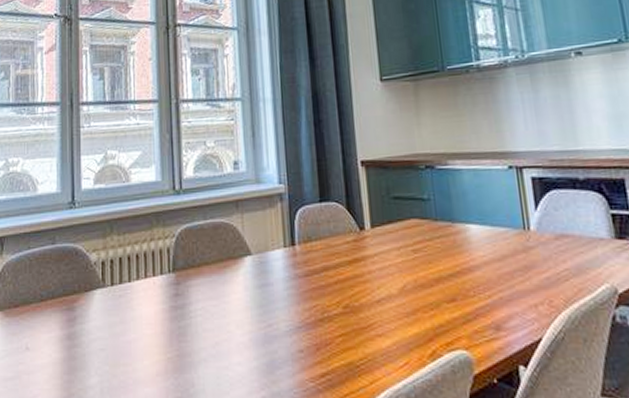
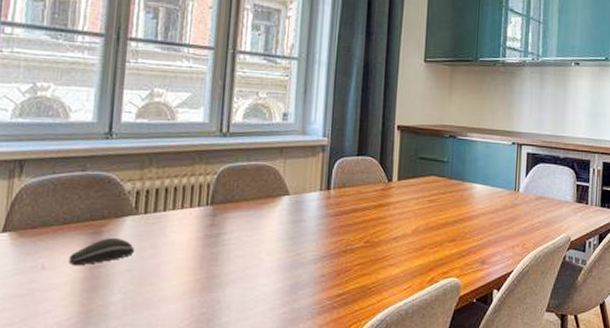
computer mouse: none [48,314,105,344] -> present [68,238,134,265]

